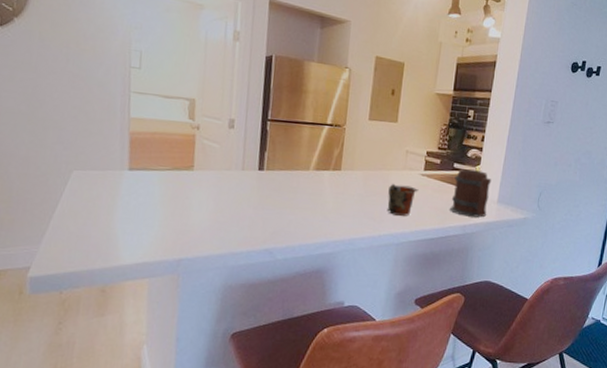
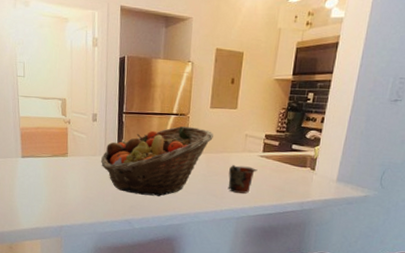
fruit basket: none [237,139,372,220] -> present [101,126,213,196]
mug: present [450,169,492,218] -> none [288,150,331,195]

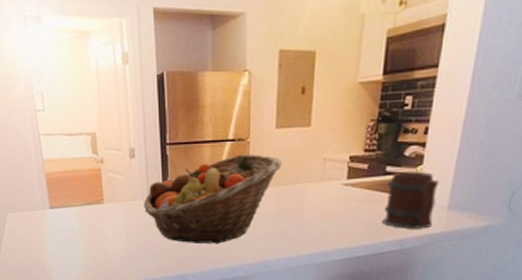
mug: present [227,164,258,194] -> none [303,197,341,233]
mug: none [288,150,331,195] -> present [382,172,439,229]

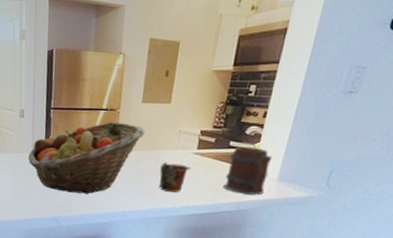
mug: none [303,197,341,233] -> present [158,162,191,193]

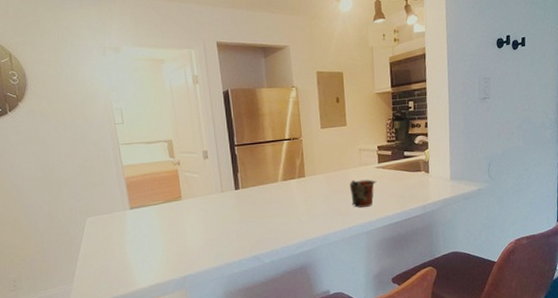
fruit basket: present [28,122,145,194] -> none [218,149,329,227]
mug: present [223,147,273,195] -> none [407,154,443,197]

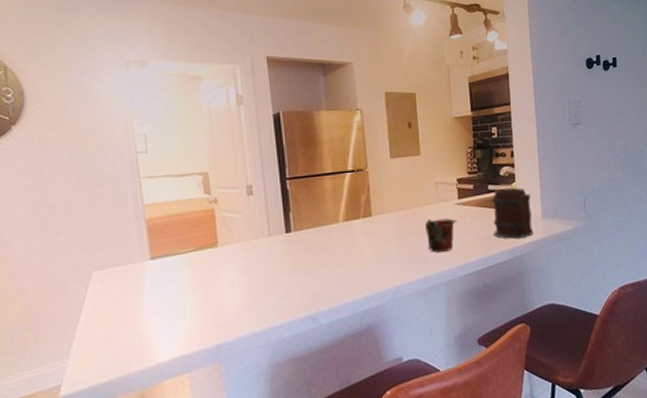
mug: none [407,154,443,197] -> present [491,188,534,239]

